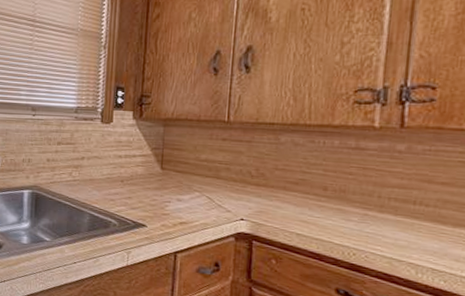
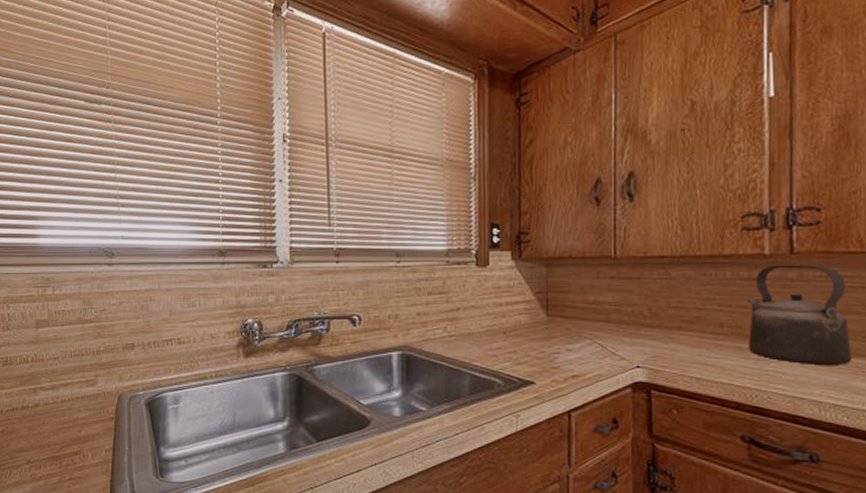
kettle: none [350,137,455,233] -> present [747,264,851,365]

